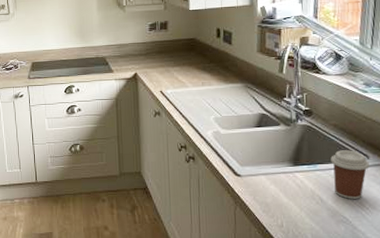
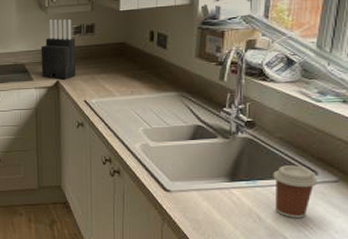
knife block: none [120,16,153,72] -> present [41,19,76,80]

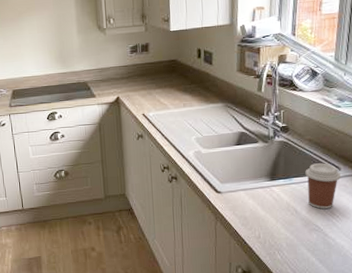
knife block: present [41,19,76,80] -> none [101,39,135,96]

